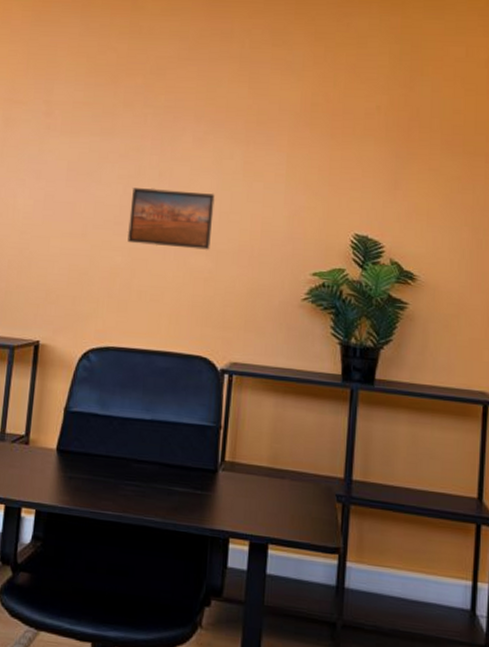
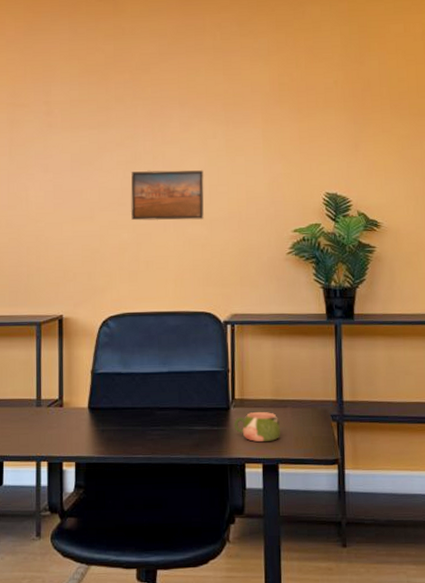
mug: none [220,479,275,516] -> present [233,412,280,442]

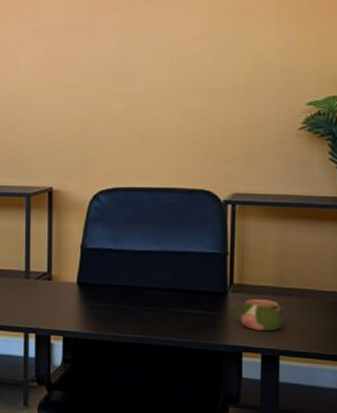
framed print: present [130,170,204,221] -> none [125,35,207,91]

